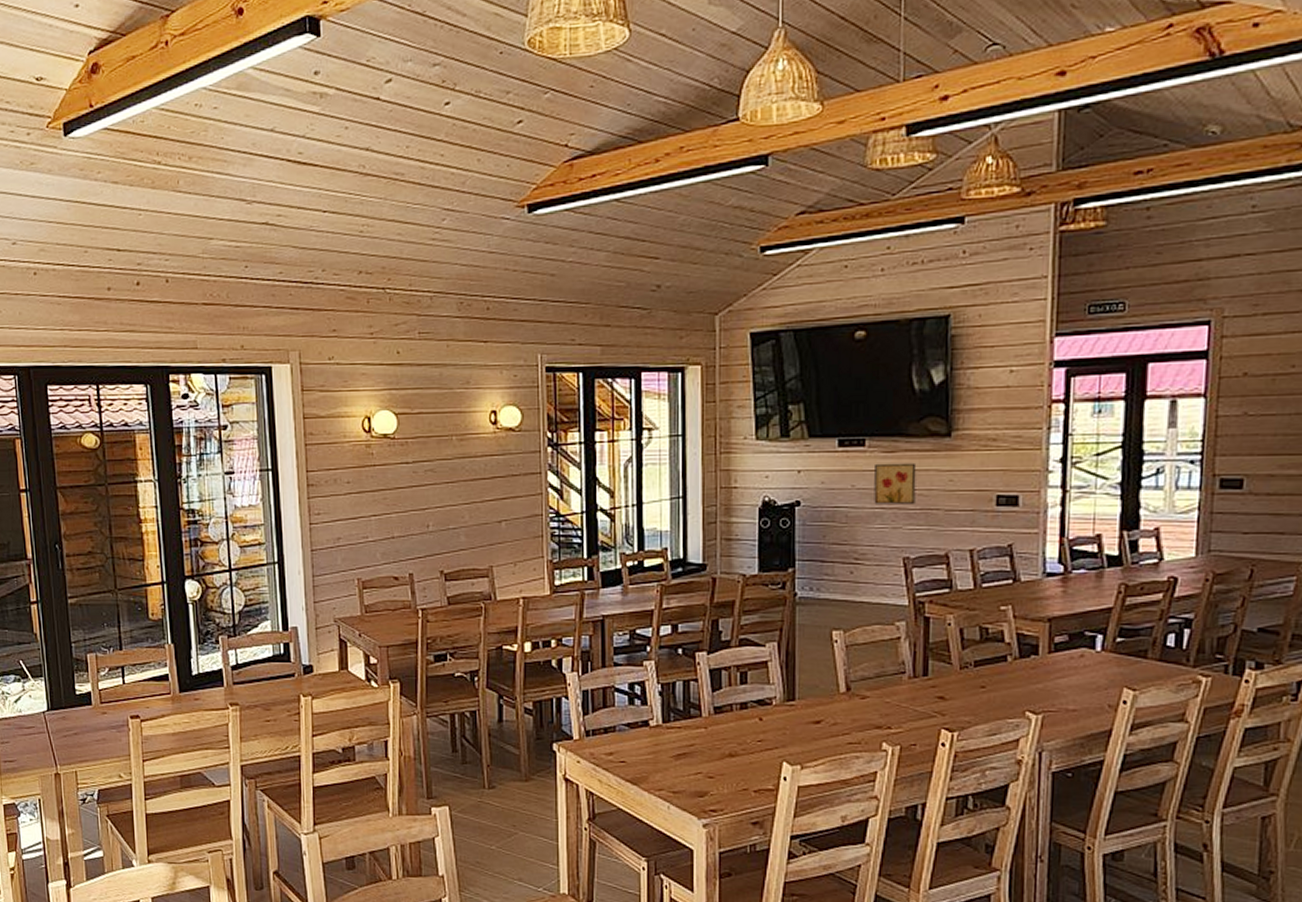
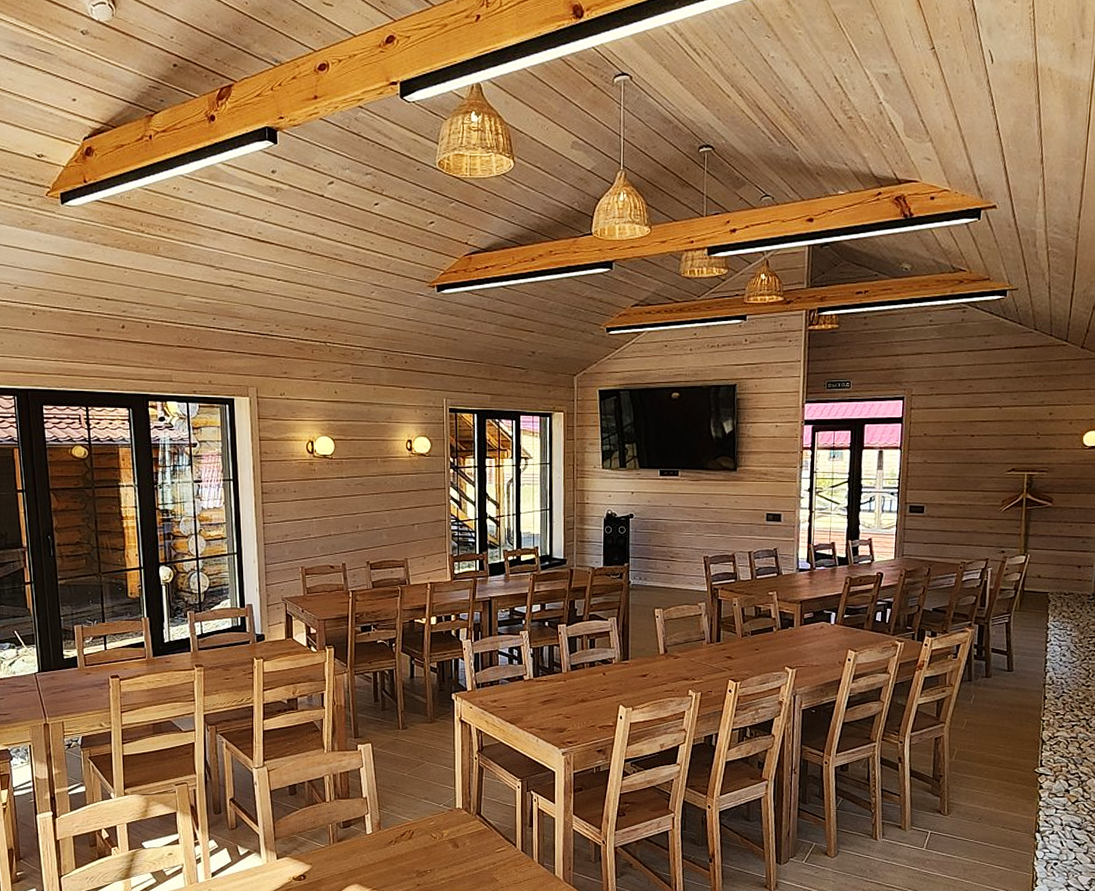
wall art: present [874,462,917,504] -> none [684,488,713,518]

